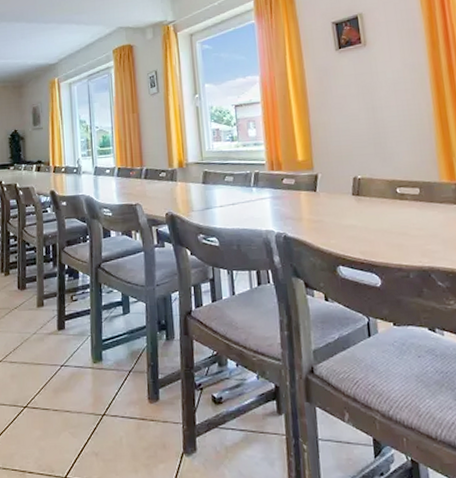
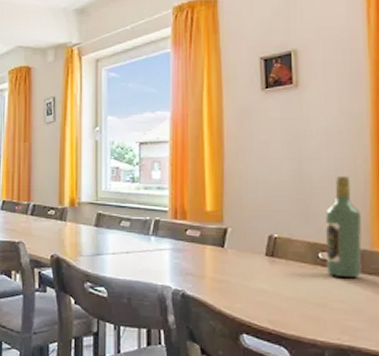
wine bottle: none [399,120,434,208] -> present [325,176,362,277]

